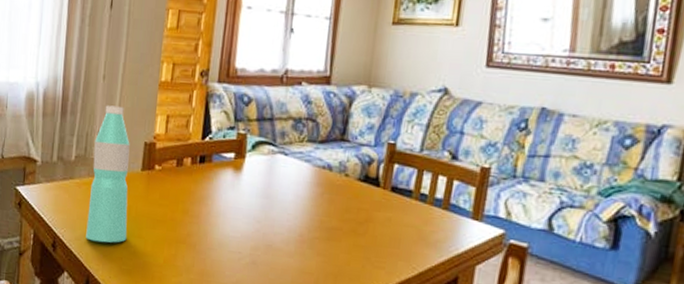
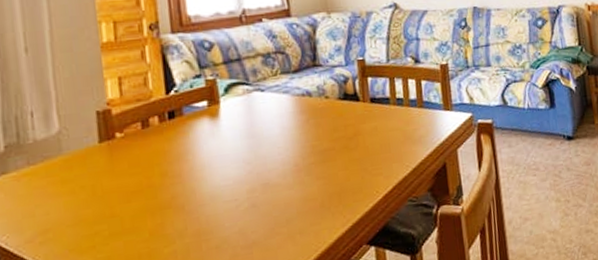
water bottle: present [86,105,130,243] -> none [28,78,97,239]

